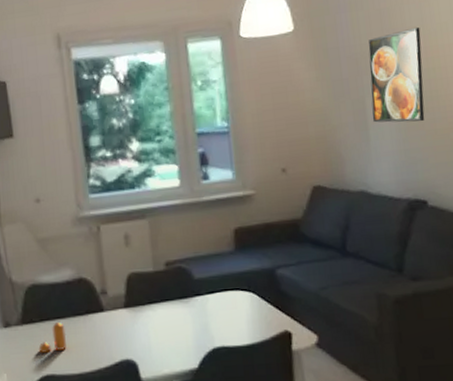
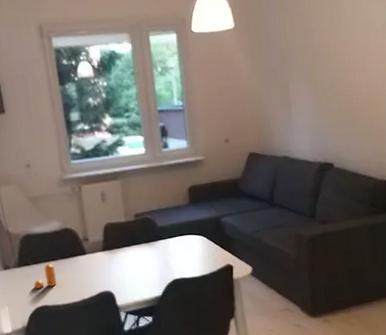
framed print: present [368,26,425,123] -> none [291,27,333,103]

